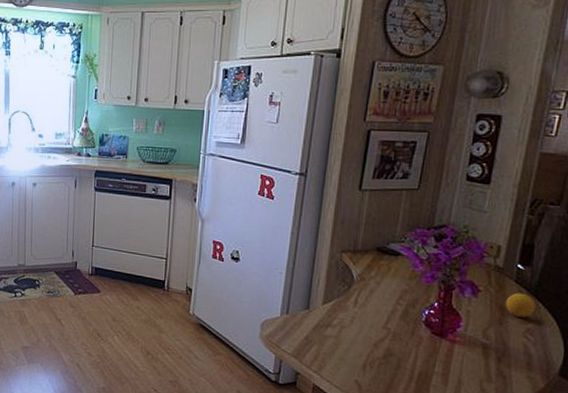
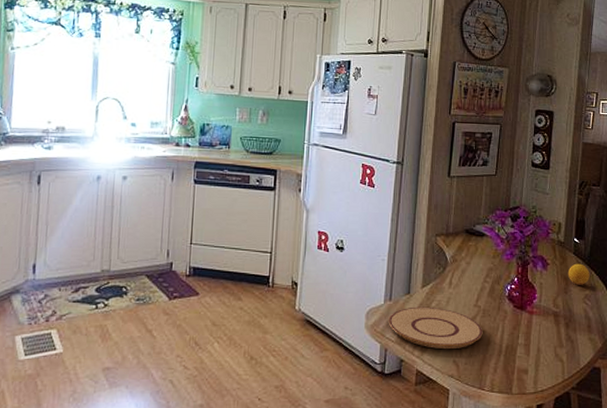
plate: none [284,322,392,369] -> present [388,306,483,349]

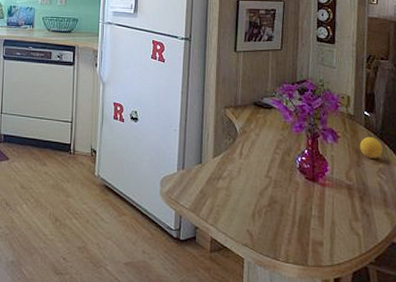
plate: present [388,306,483,349] -> none [182,176,275,218]

